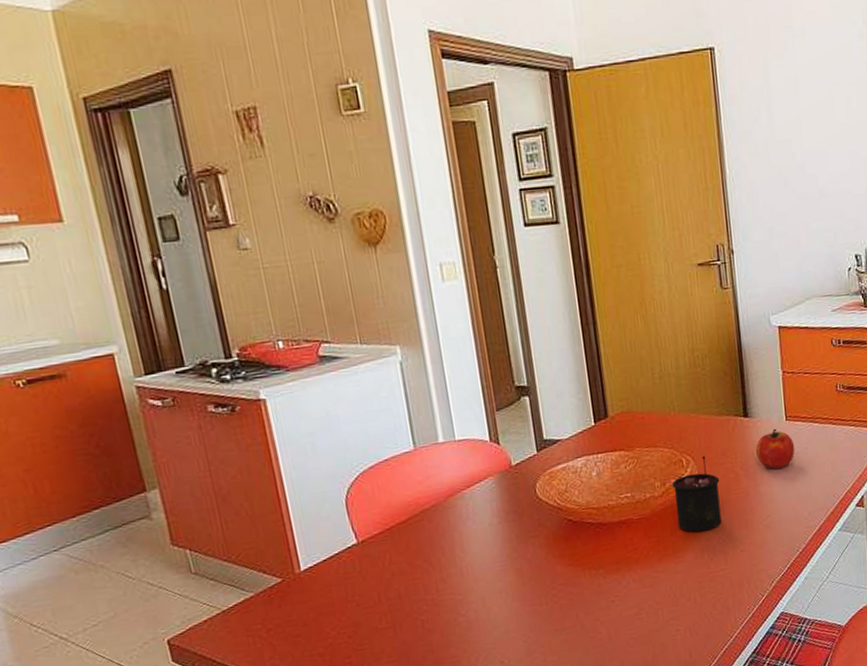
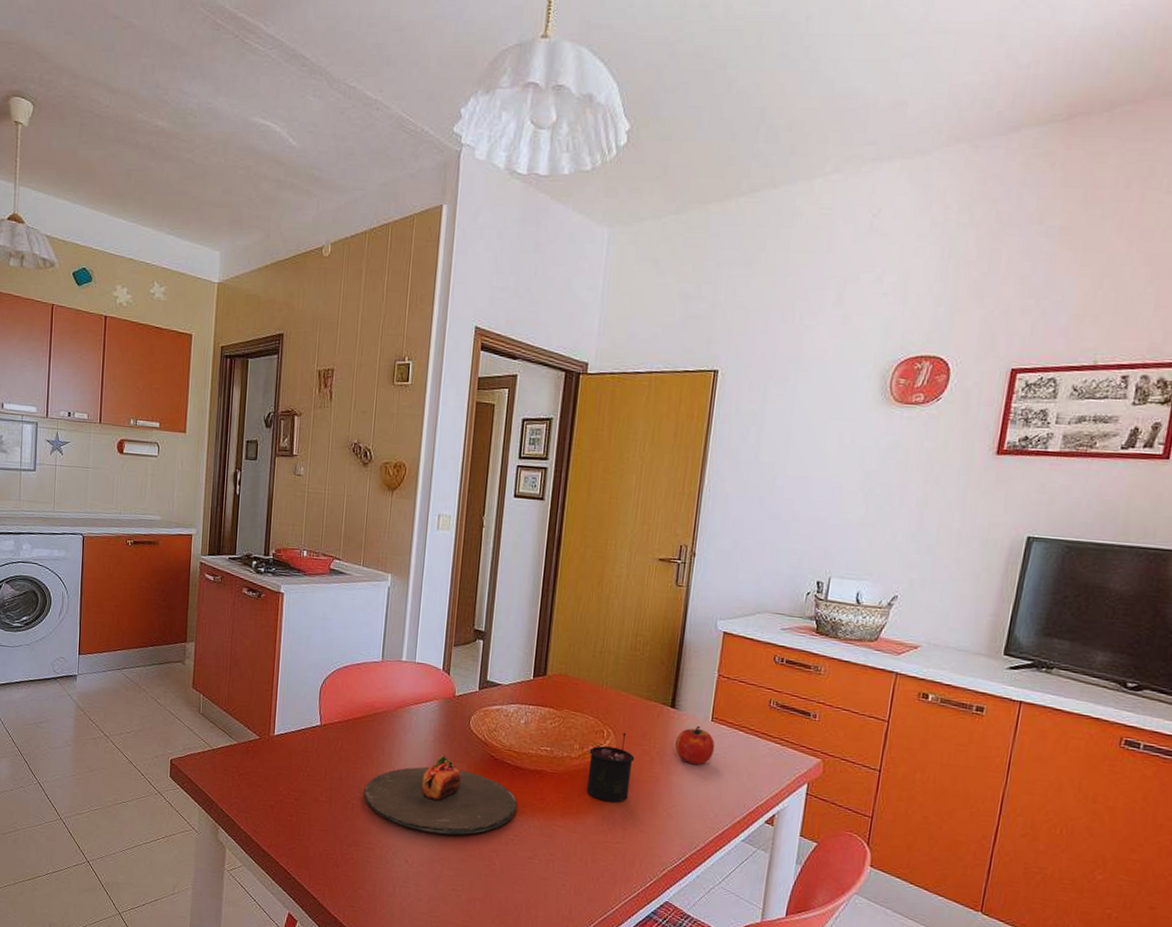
plate: none [431,533,611,626] -> present [364,754,518,835]

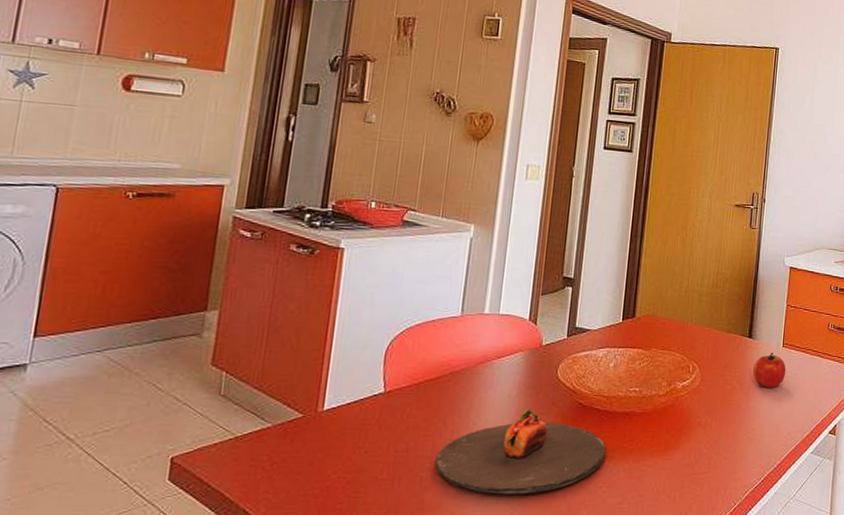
candle: present [586,732,635,803] -> none [674,365,718,434]

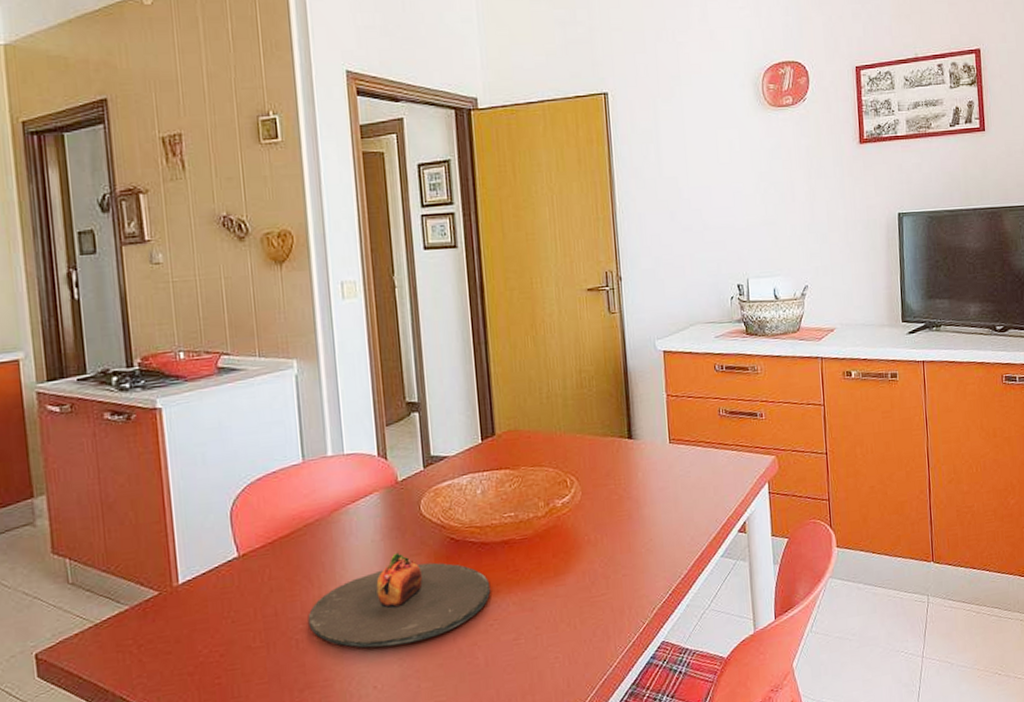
fruit: present [752,352,787,389] -> none [638,451,678,492]

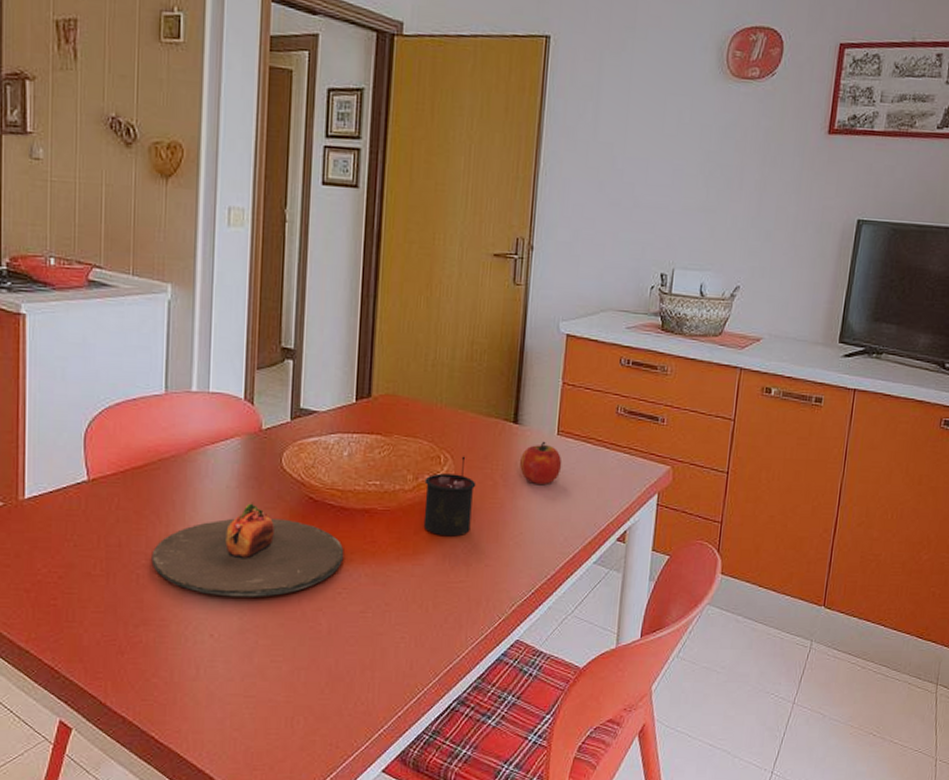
candle: none [555,476,604,555] -> present [423,456,476,537]
fruit: none [638,451,678,492] -> present [519,441,562,486]

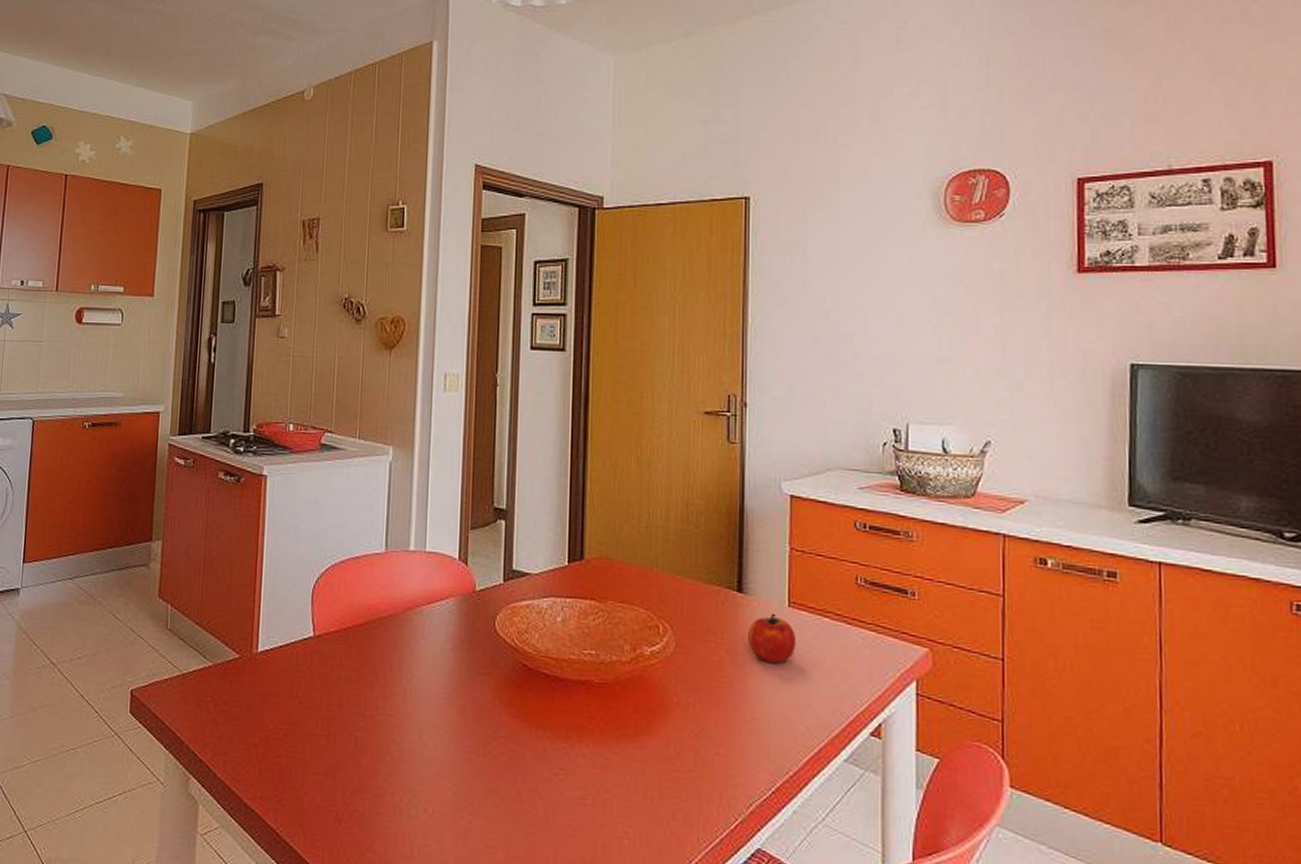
plate: present [151,501,344,597] -> none [369,666,560,772]
candle: present [423,456,476,537] -> none [643,626,700,718]

